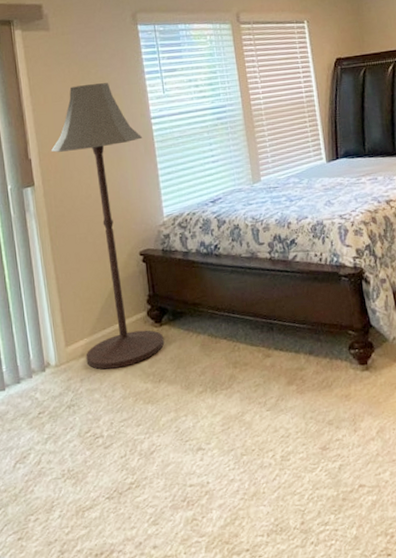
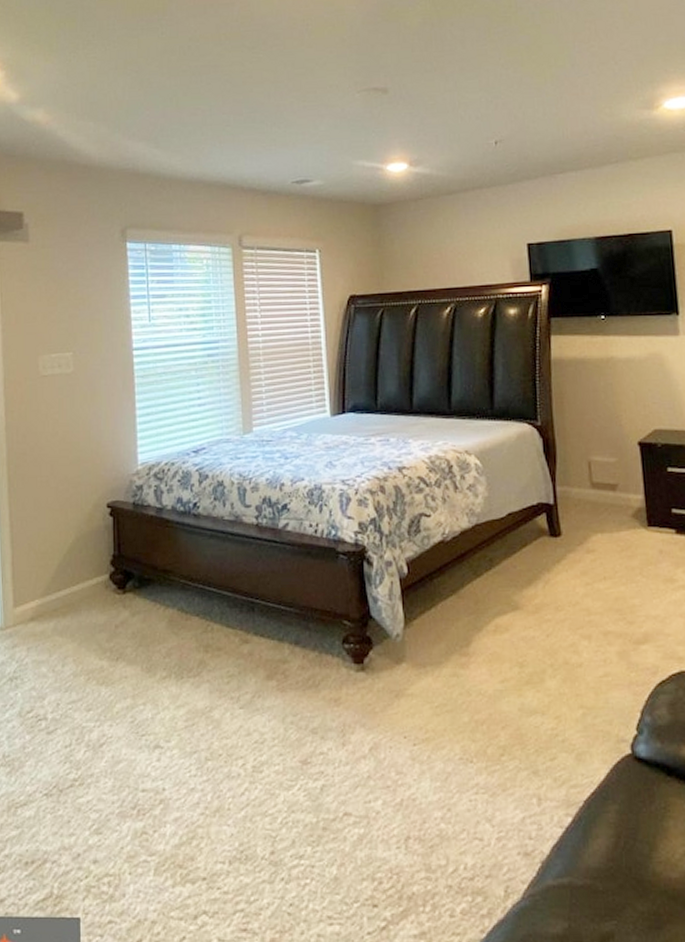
floor lamp: present [51,83,165,370] -> none [19,305,127,639]

